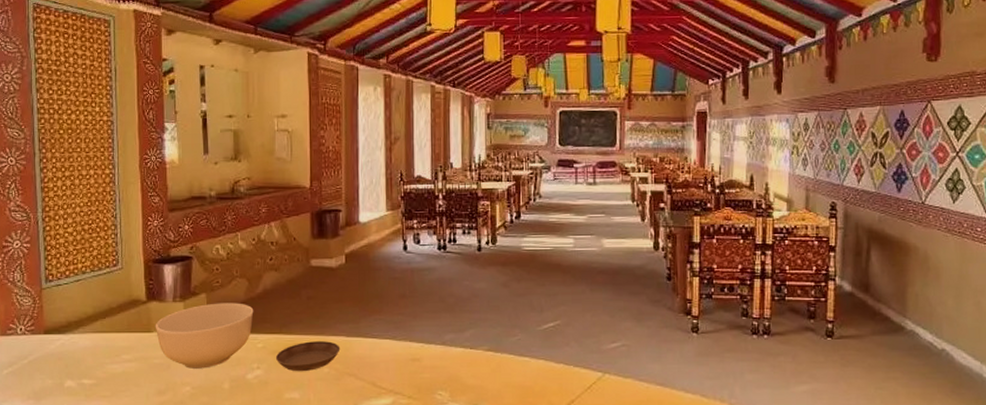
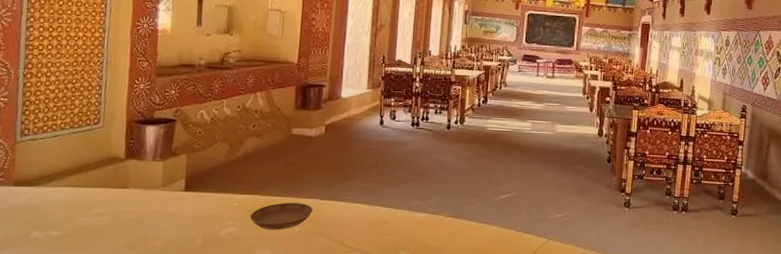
bowl: present [155,303,254,369] -> none [131,163,233,224]

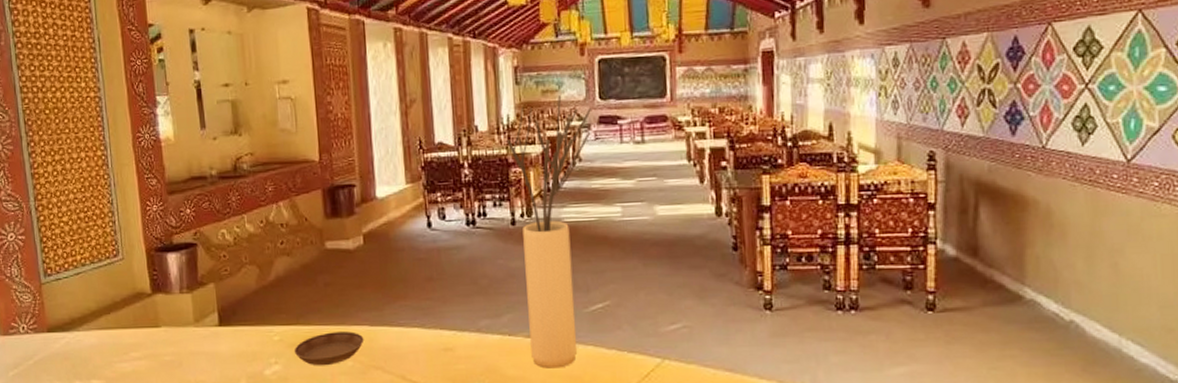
vase: none [449,36,518,242] -> present [506,96,591,369]

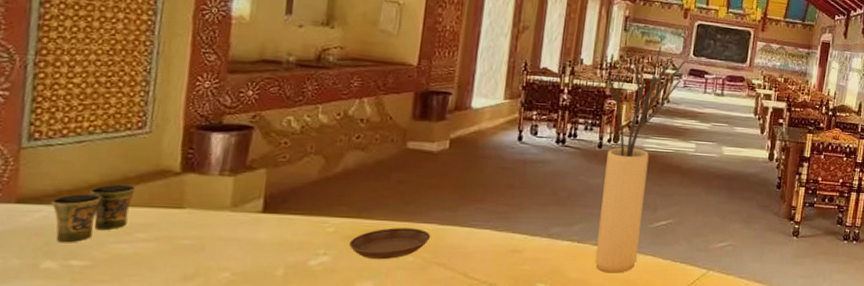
cup: none [69,308,123,365] -> present [51,184,136,243]

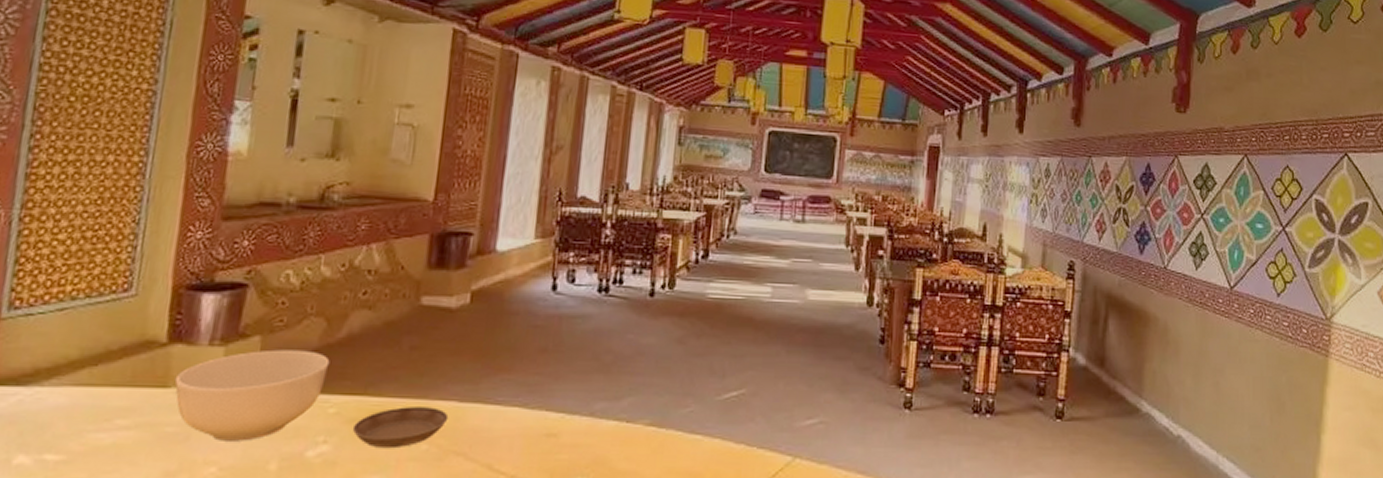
cup: present [51,184,136,243] -> none [28,359,118,433]
bowl: none [189,180,328,253] -> present [174,349,330,441]
vase: present [595,47,685,273] -> none [649,163,754,463]

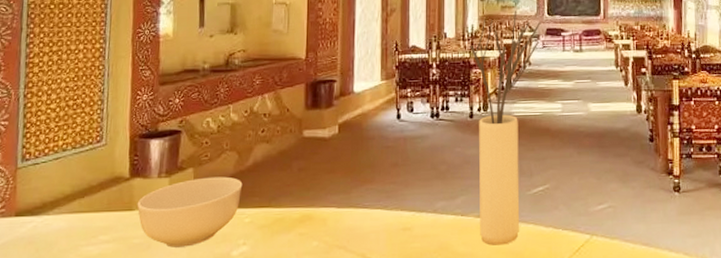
saucer: present [352,407,449,449] -> none [262,213,331,247]
vase: none [649,163,754,463] -> present [470,11,540,245]

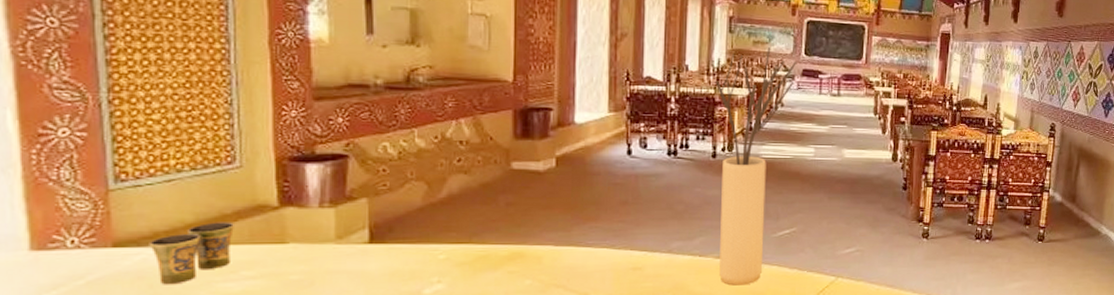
cup: none [39,192,98,249] -> present [149,222,234,285]
bowl: present [137,176,243,248] -> none [291,209,435,285]

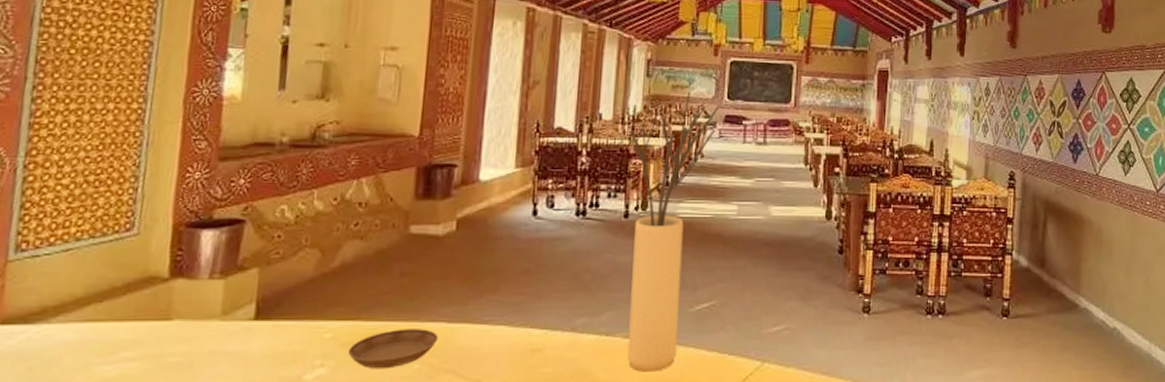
cup: present [149,222,234,285] -> none [35,295,122,368]
saucer: none [462,251,547,285] -> present [347,329,439,370]

